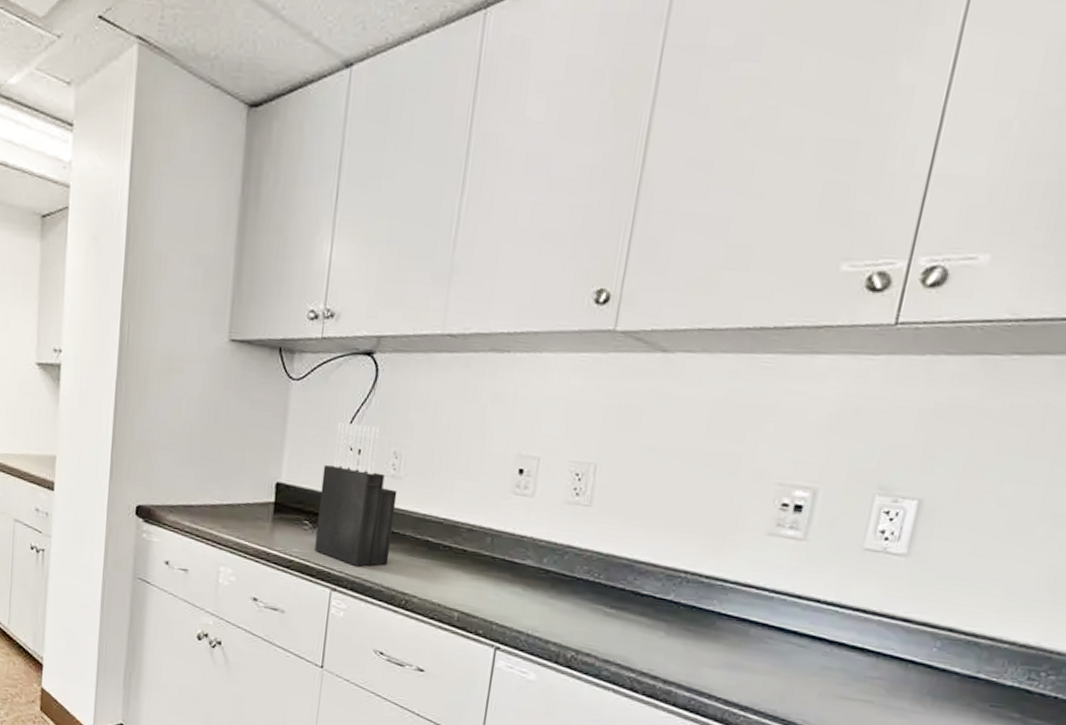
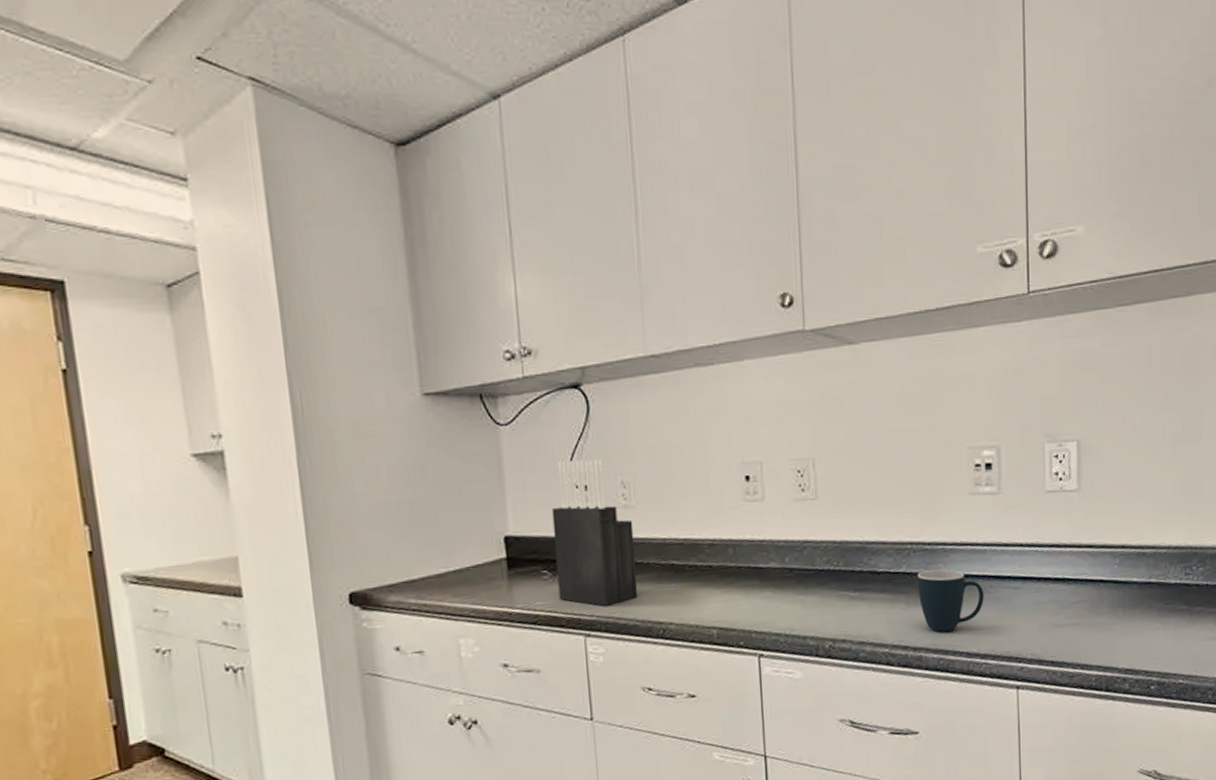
mug: none [681,603,761,673] -> present [917,569,984,632]

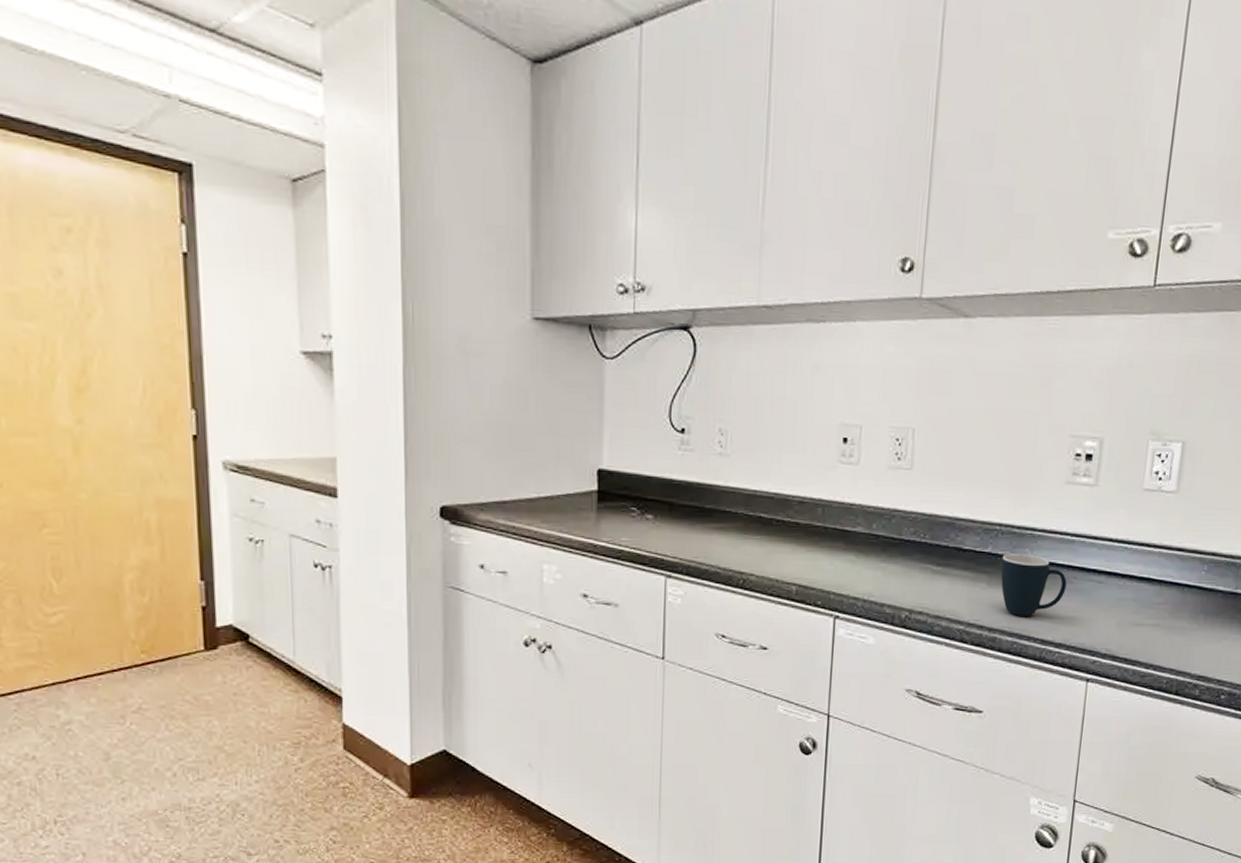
knife block: present [551,459,639,606] -> none [645,401,726,550]

